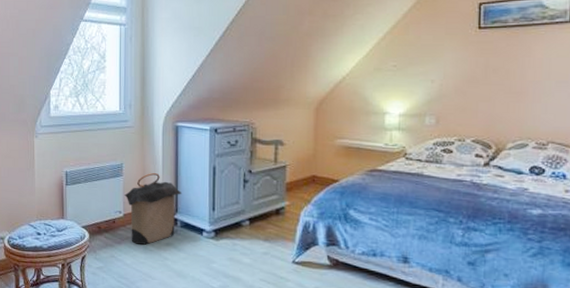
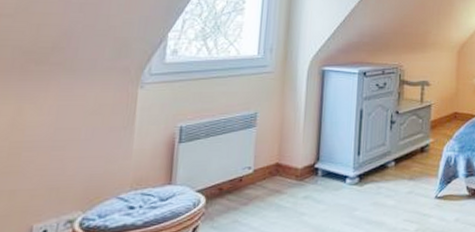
laundry hamper: present [124,172,181,245] -> none [256,120,325,203]

